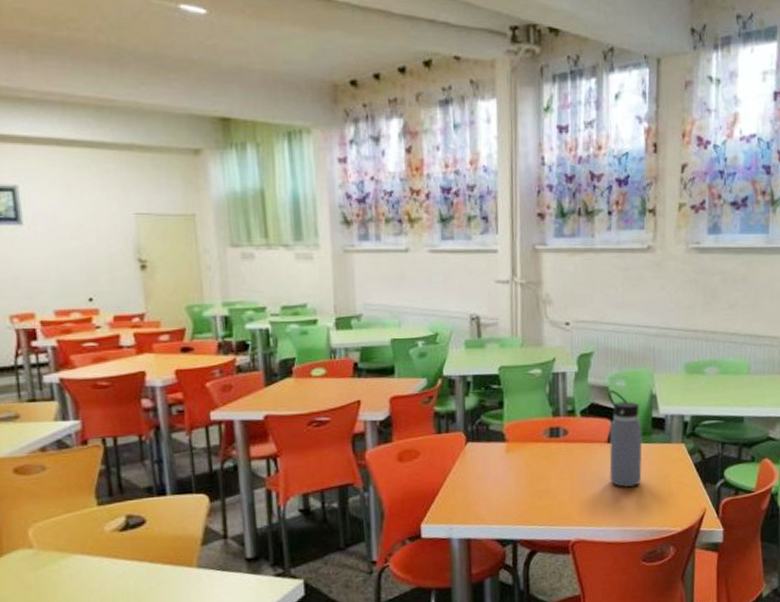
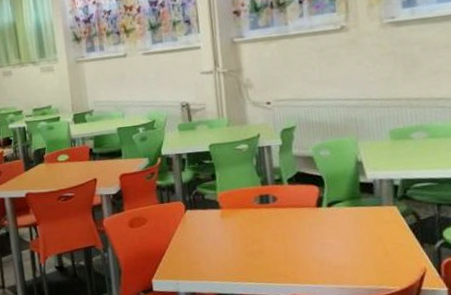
water bottle: present [607,390,643,488] -> none [312,159,354,249]

